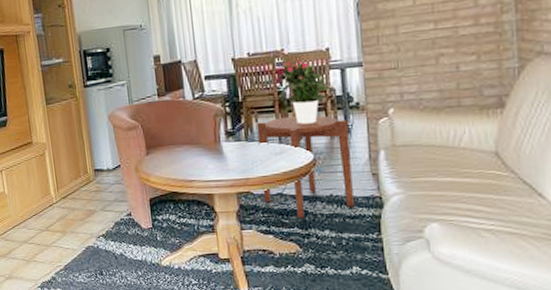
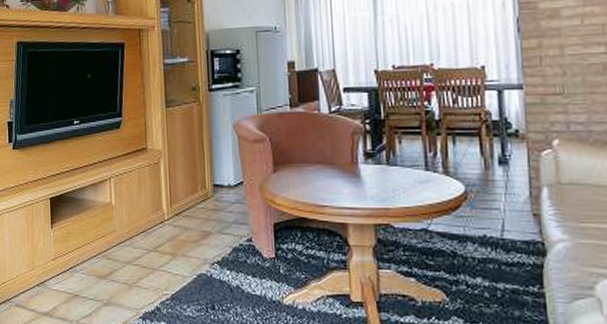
side table: present [256,115,354,219] -> none [400,140,512,261]
potted flower: present [274,61,331,124] -> none [422,77,486,150]

